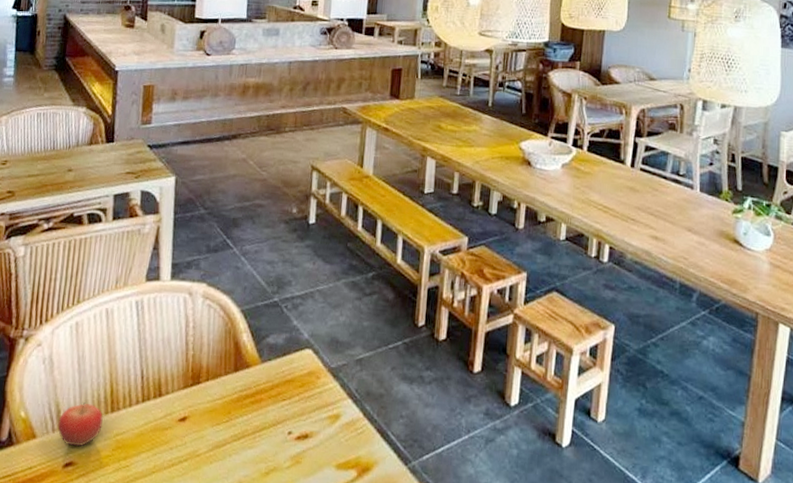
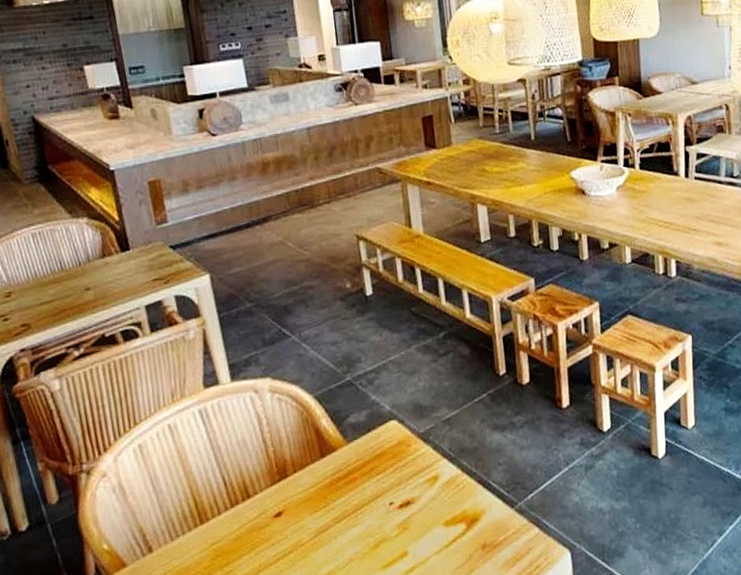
fruit: present [57,402,104,447] -> none [145,521,195,565]

